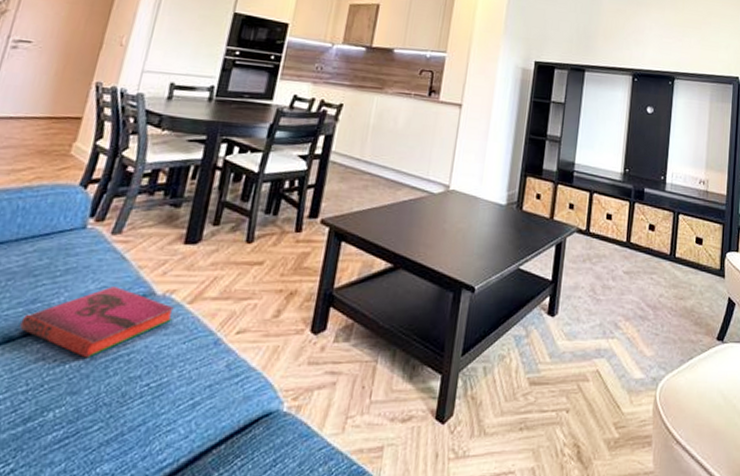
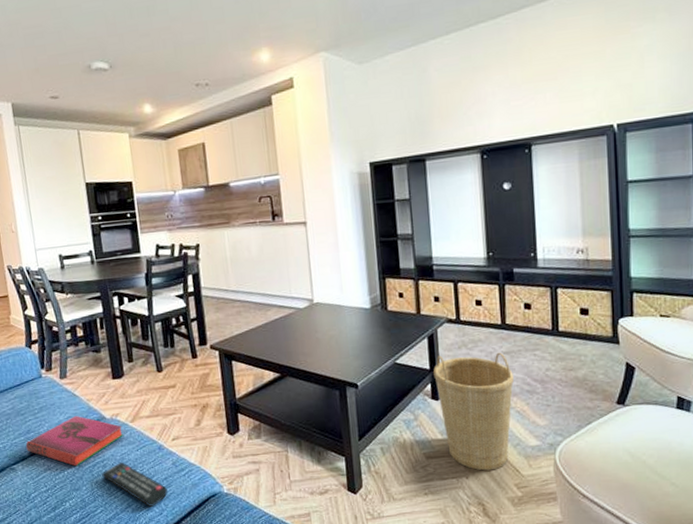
remote control: none [120,357,208,426] -> present [102,462,168,507]
basket: none [554,266,630,405] -> present [433,352,514,471]

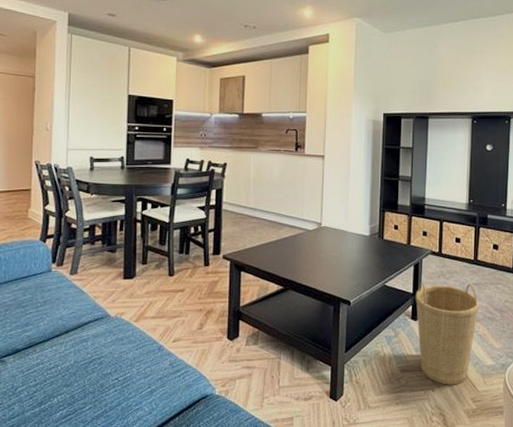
hardback book: present [26,416,123,467] -> none [21,312,126,362]
remote control: present [102,462,168,507] -> none [96,360,160,406]

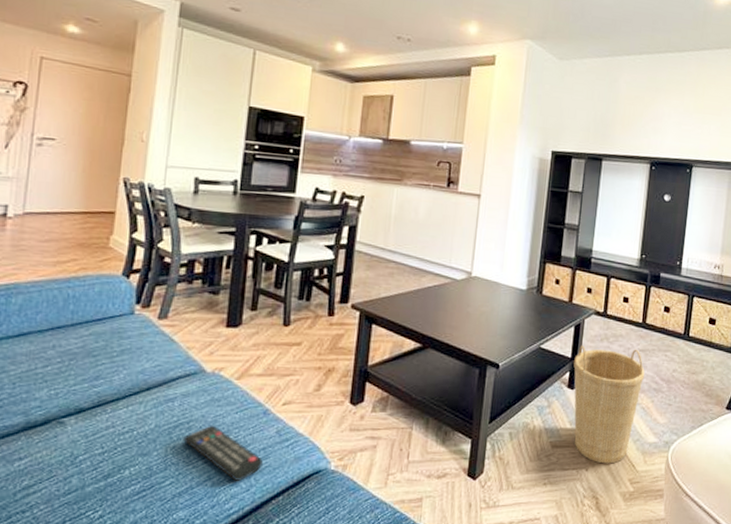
remote control: none [96,360,160,406] -> present [183,425,263,481]

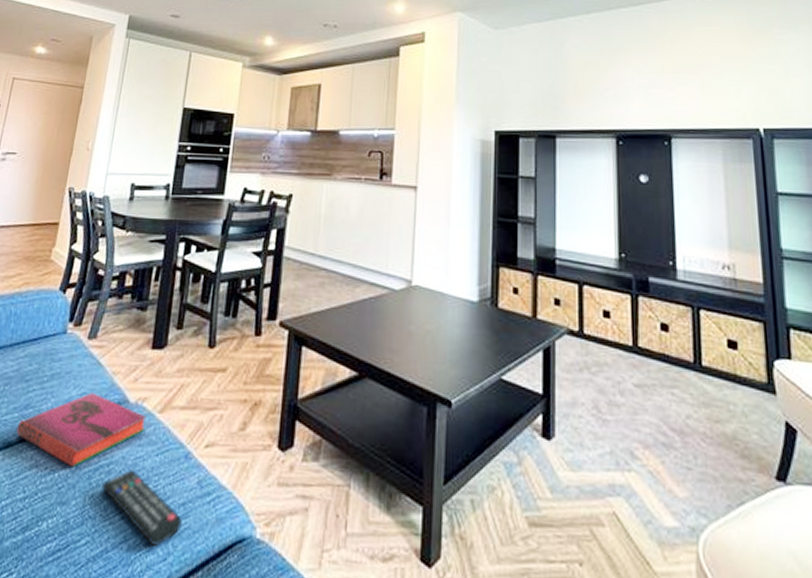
hardback book: none [88,365,225,426] -> present [16,393,147,468]
basket: present [573,345,645,464] -> none [547,377,646,558]

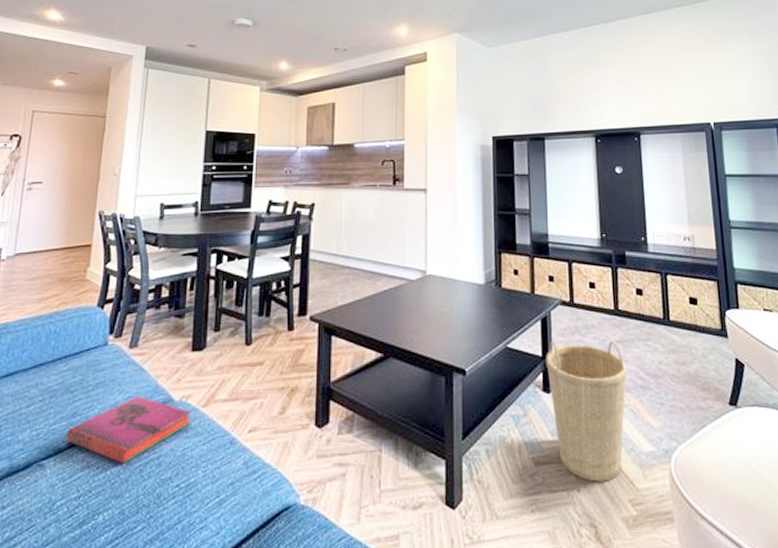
remote control: present [102,469,182,546] -> none [153,459,231,523]
basket: none [547,377,646,558] -> present [546,340,627,482]

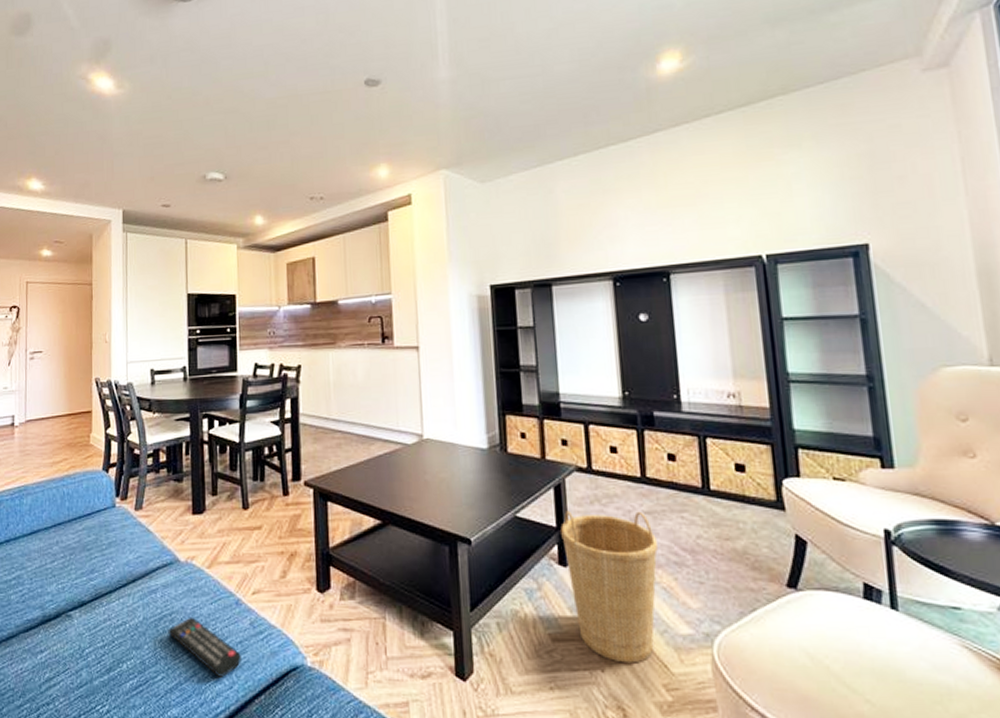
hardback book: present [65,396,192,464] -> none [87,556,198,619]
remote control: none [153,459,231,523] -> present [168,616,241,677]

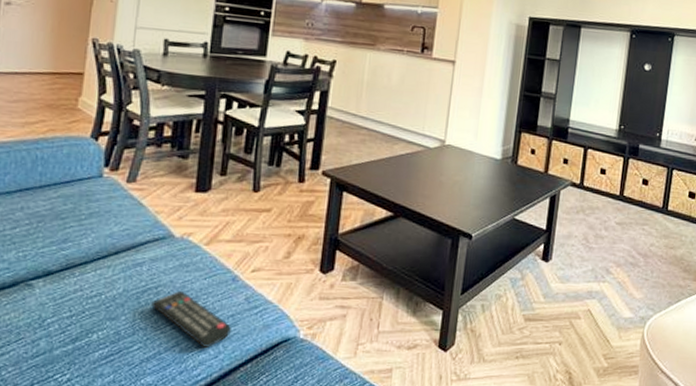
basket: present [561,510,658,664] -> none [547,217,621,339]

